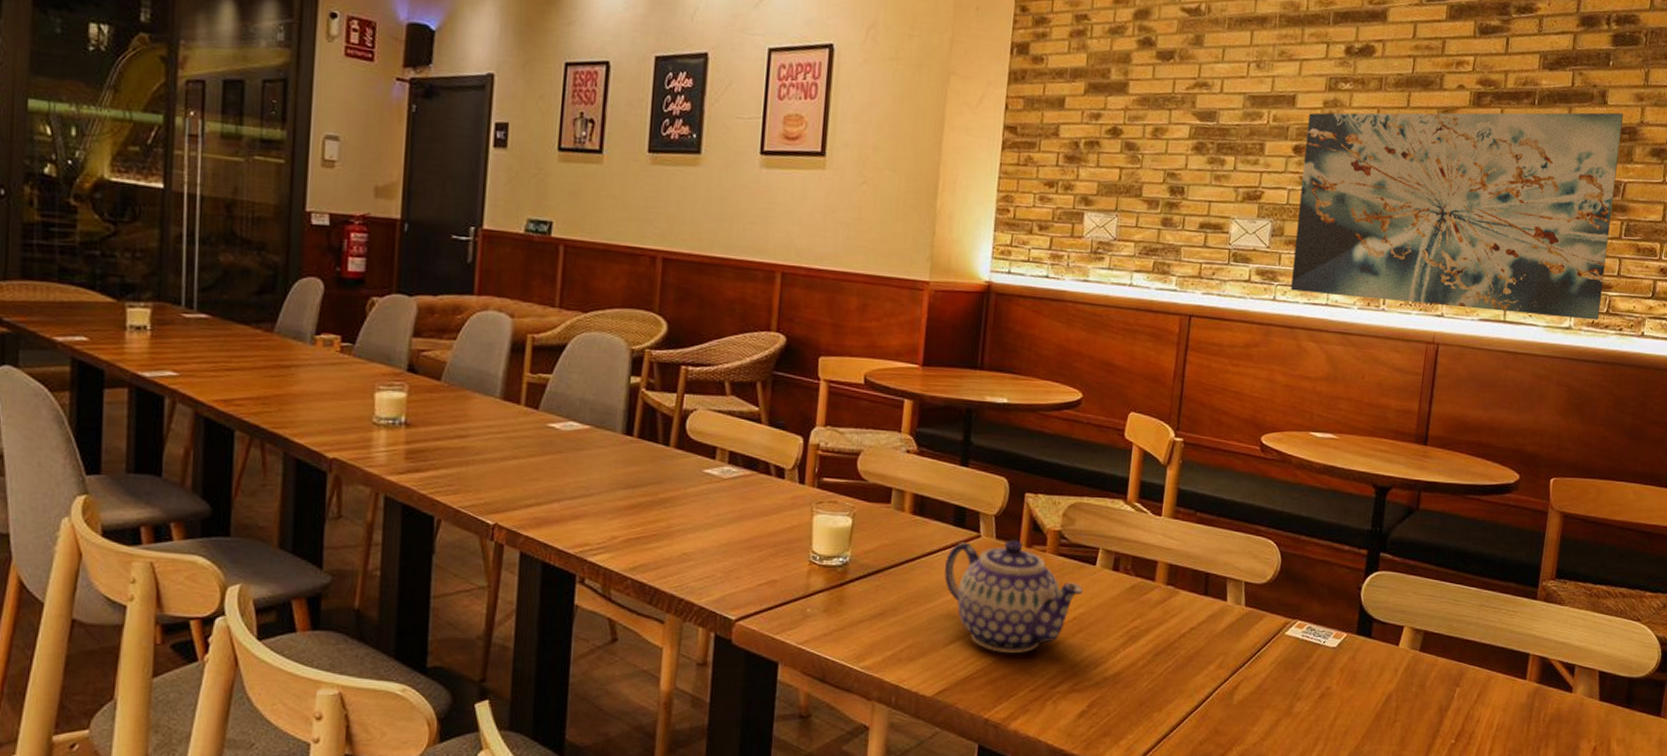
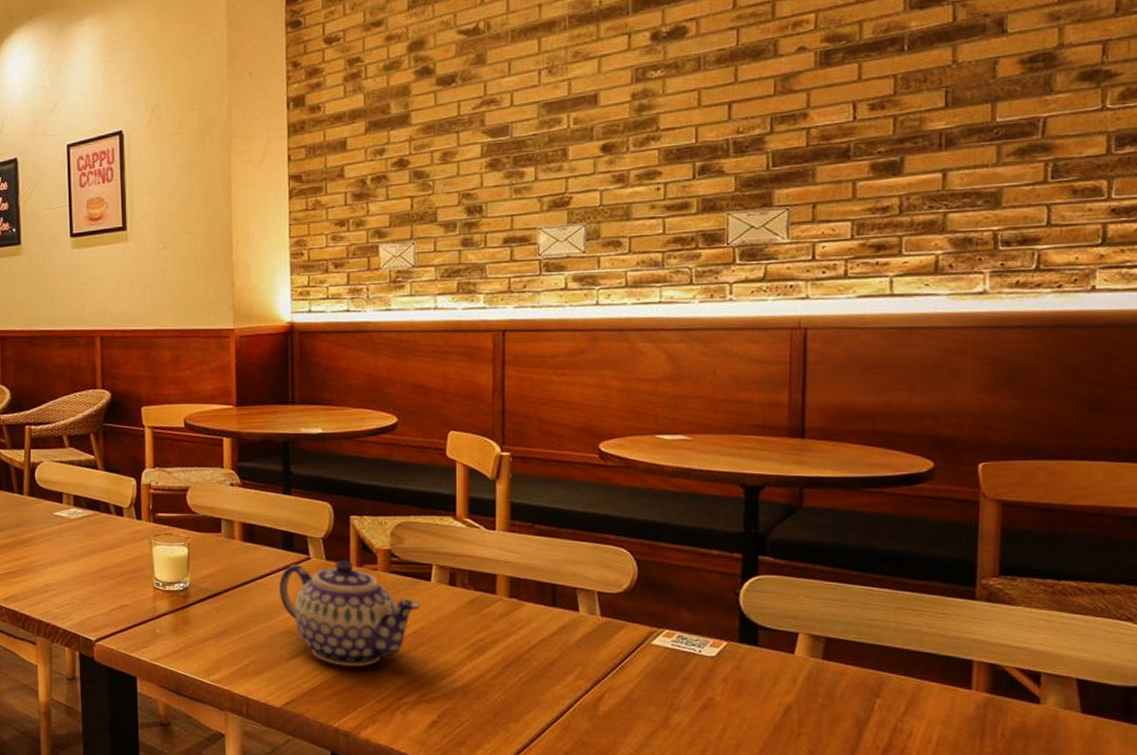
wall art: present [1291,112,1623,321] -> none [615,39,1032,293]

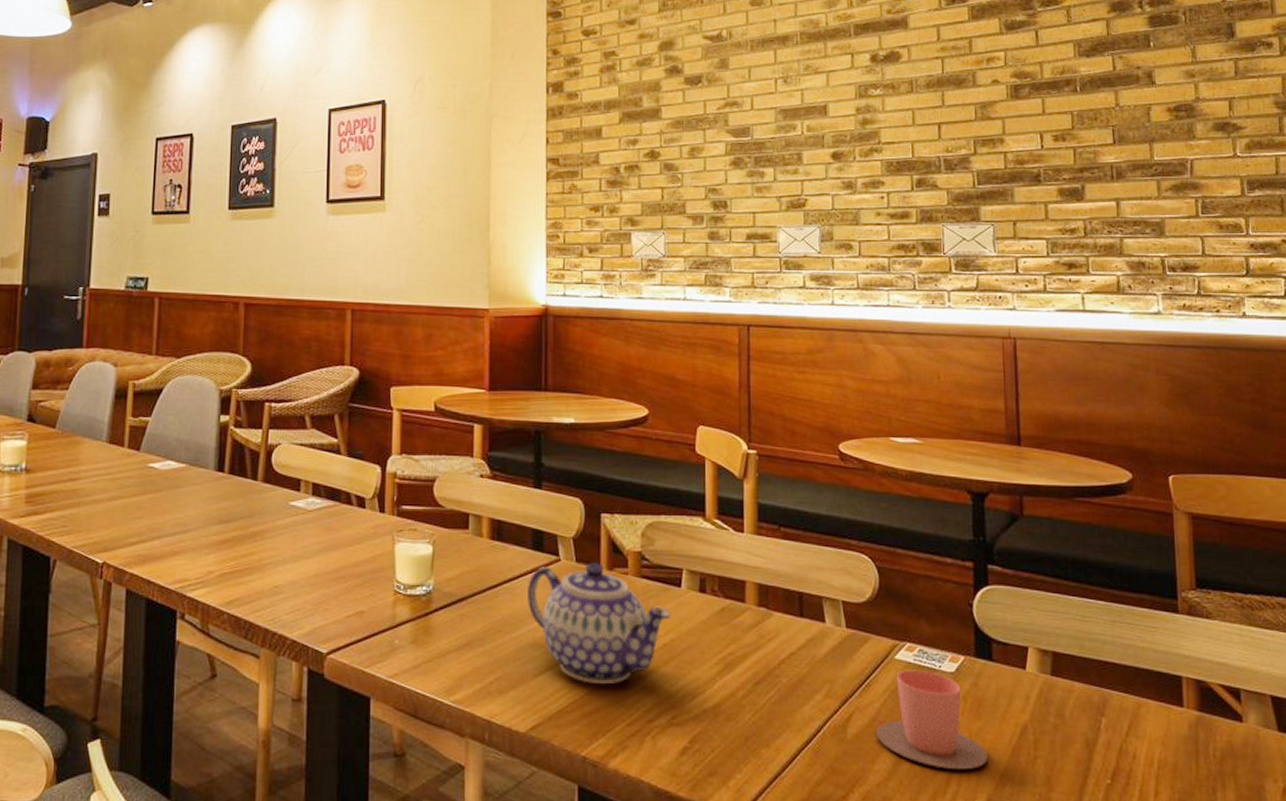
cup: none [629,654,747,744] -> present [876,669,988,770]

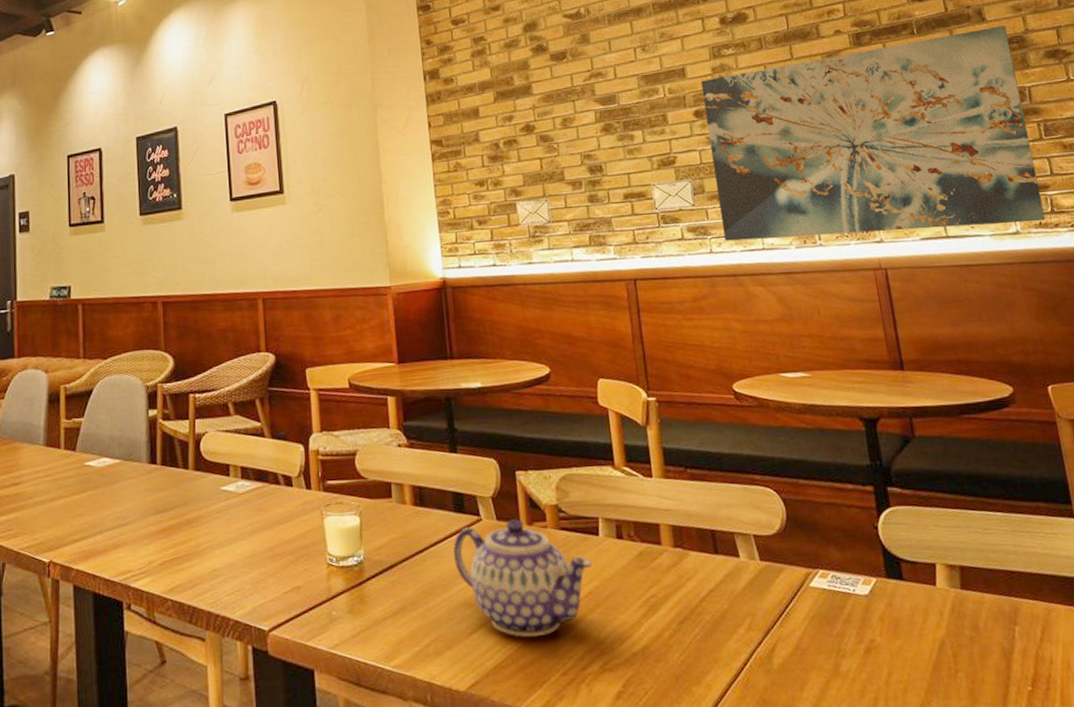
wall art: none [843,91,1190,303] -> present [701,26,1046,241]
cup: present [876,669,988,770] -> none [800,595,911,691]

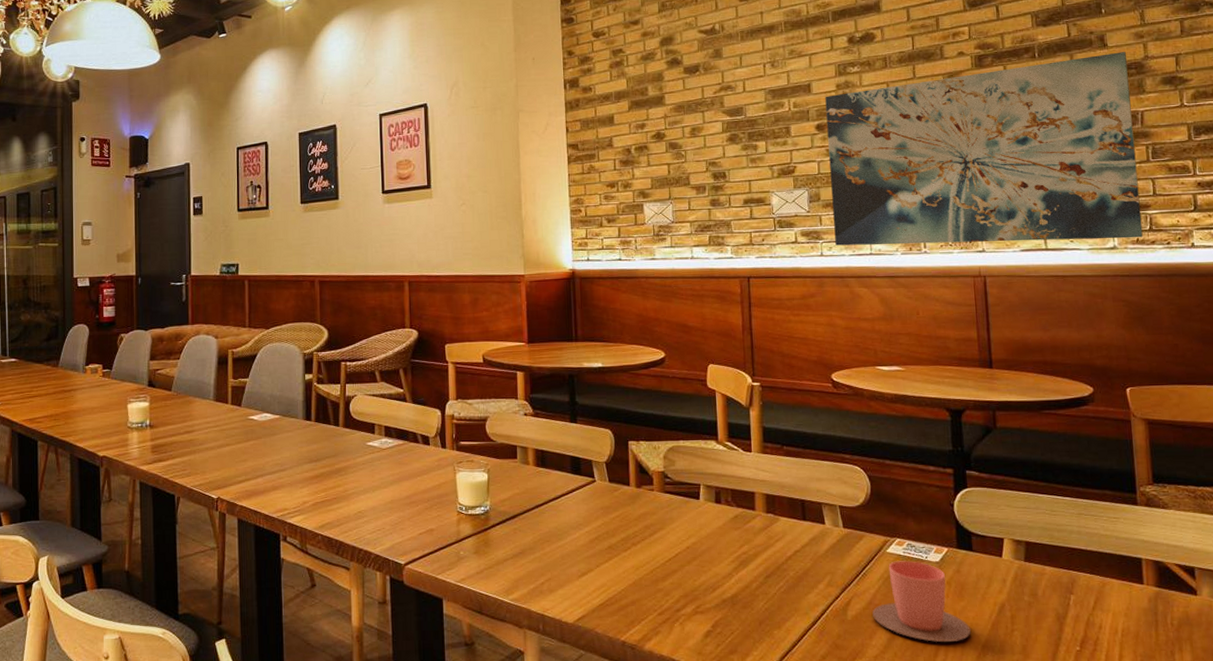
teapot: present [453,519,593,637] -> none [569,482,692,581]
cup: none [800,595,911,691] -> present [872,560,971,643]

